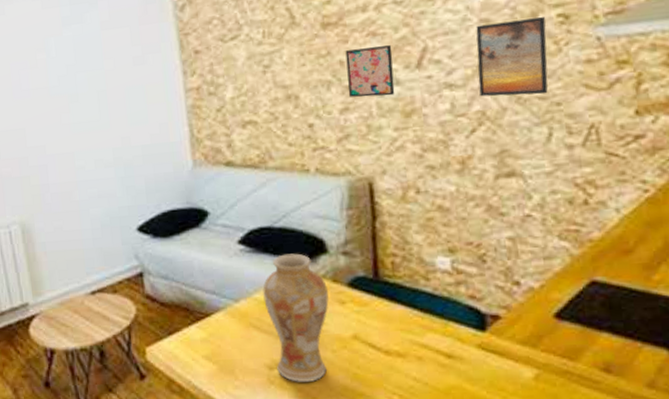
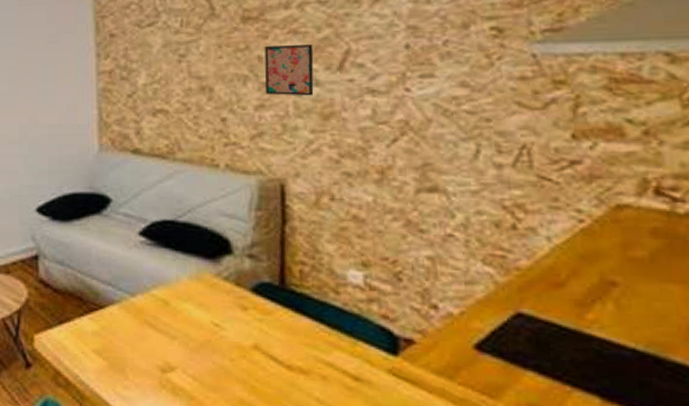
vase: present [262,253,329,382] -> none [160,251,230,391]
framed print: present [476,17,548,97] -> none [402,29,478,109]

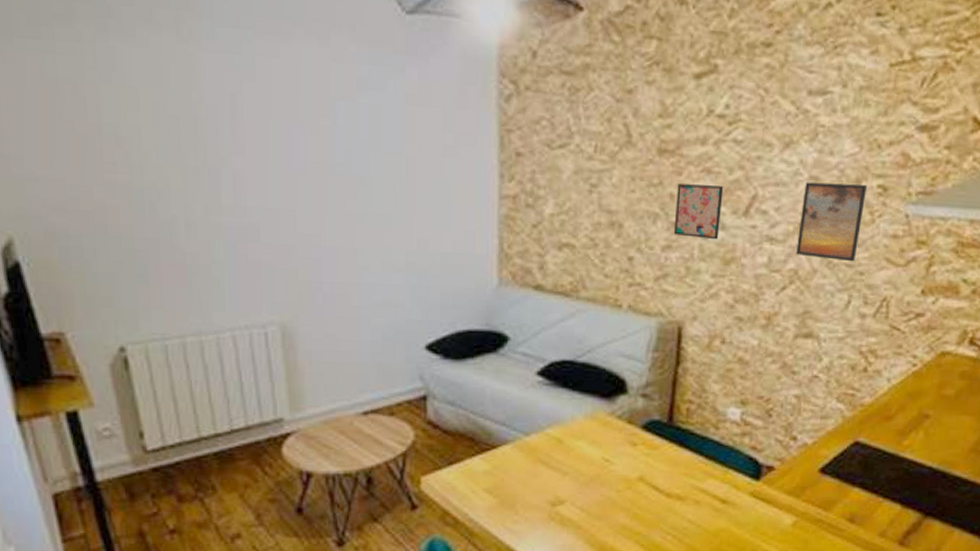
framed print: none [402,29,478,109] -> present [796,182,868,262]

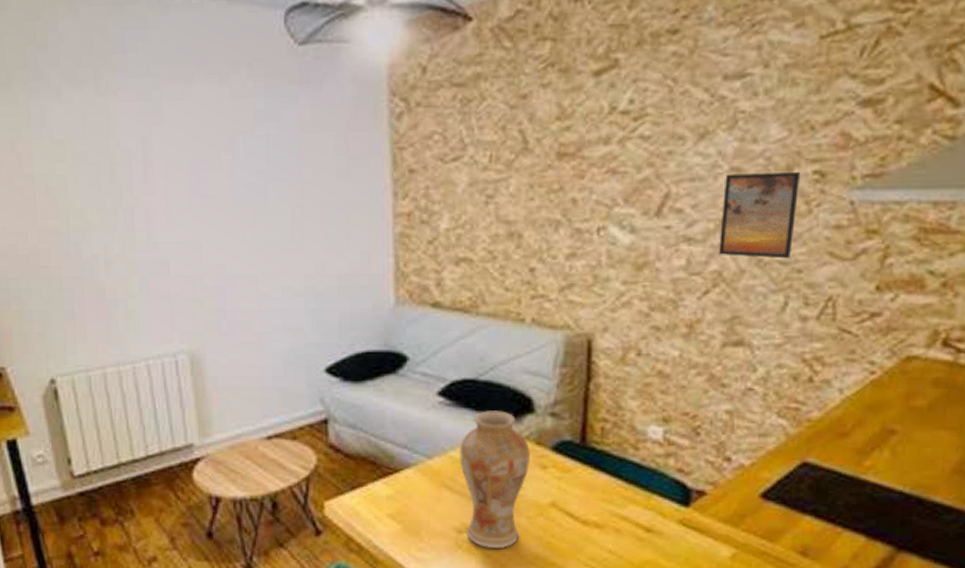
vase: none [555,390,622,520] -> present [458,410,530,548]
wall art: present [673,184,724,240] -> none [577,186,632,244]

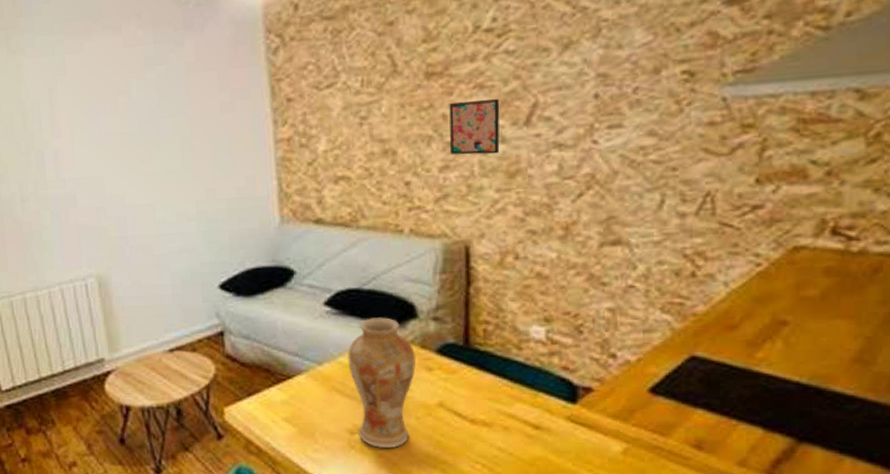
wall art: none [577,186,632,244] -> present [449,99,500,155]
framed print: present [719,172,801,259] -> none [590,73,669,159]

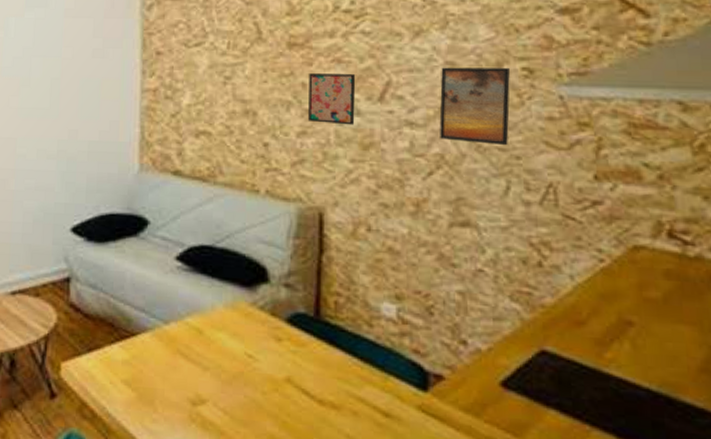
vase: present [347,317,416,448] -> none [194,278,265,425]
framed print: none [590,73,669,159] -> present [439,67,511,146]

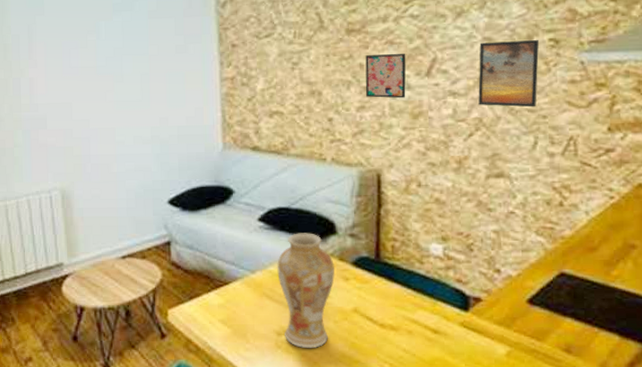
vase: none [194,278,265,425] -> present [276,233,335,348]

